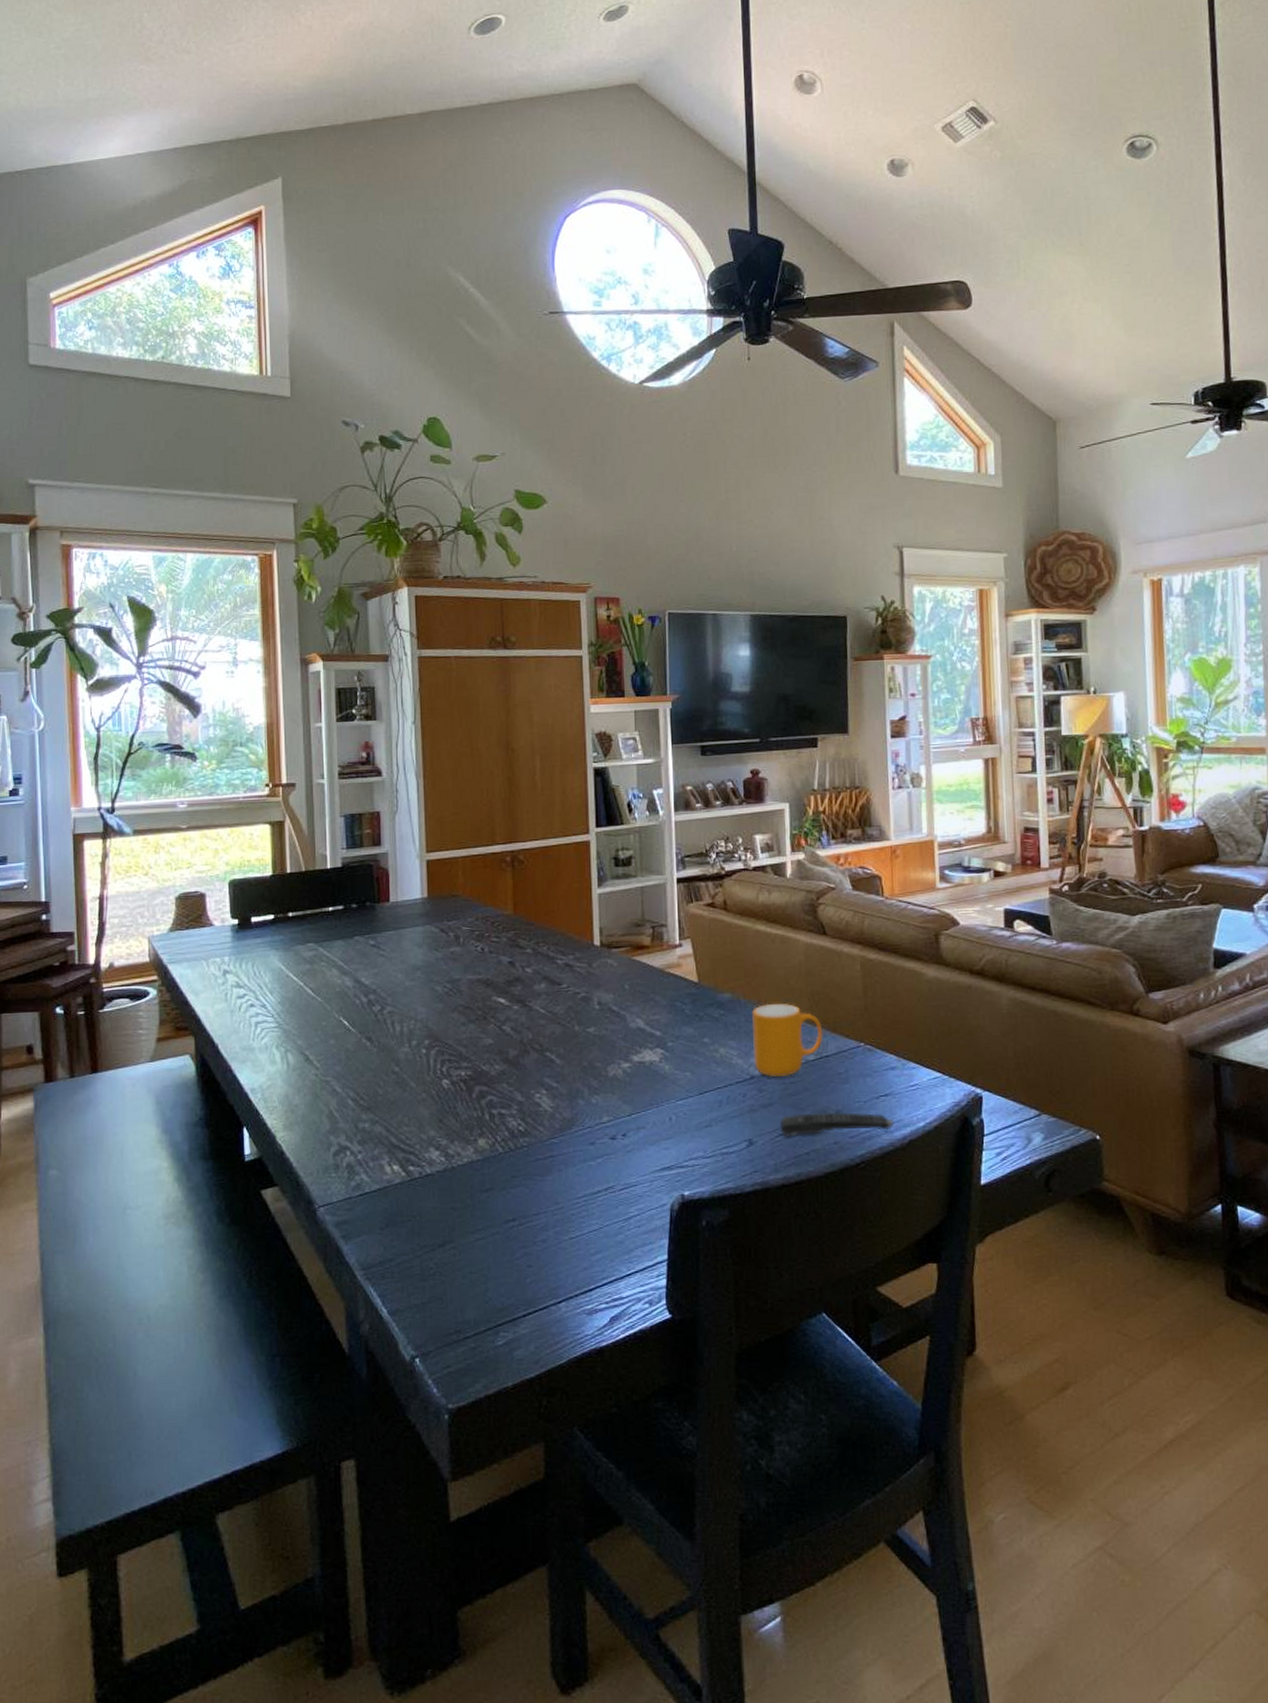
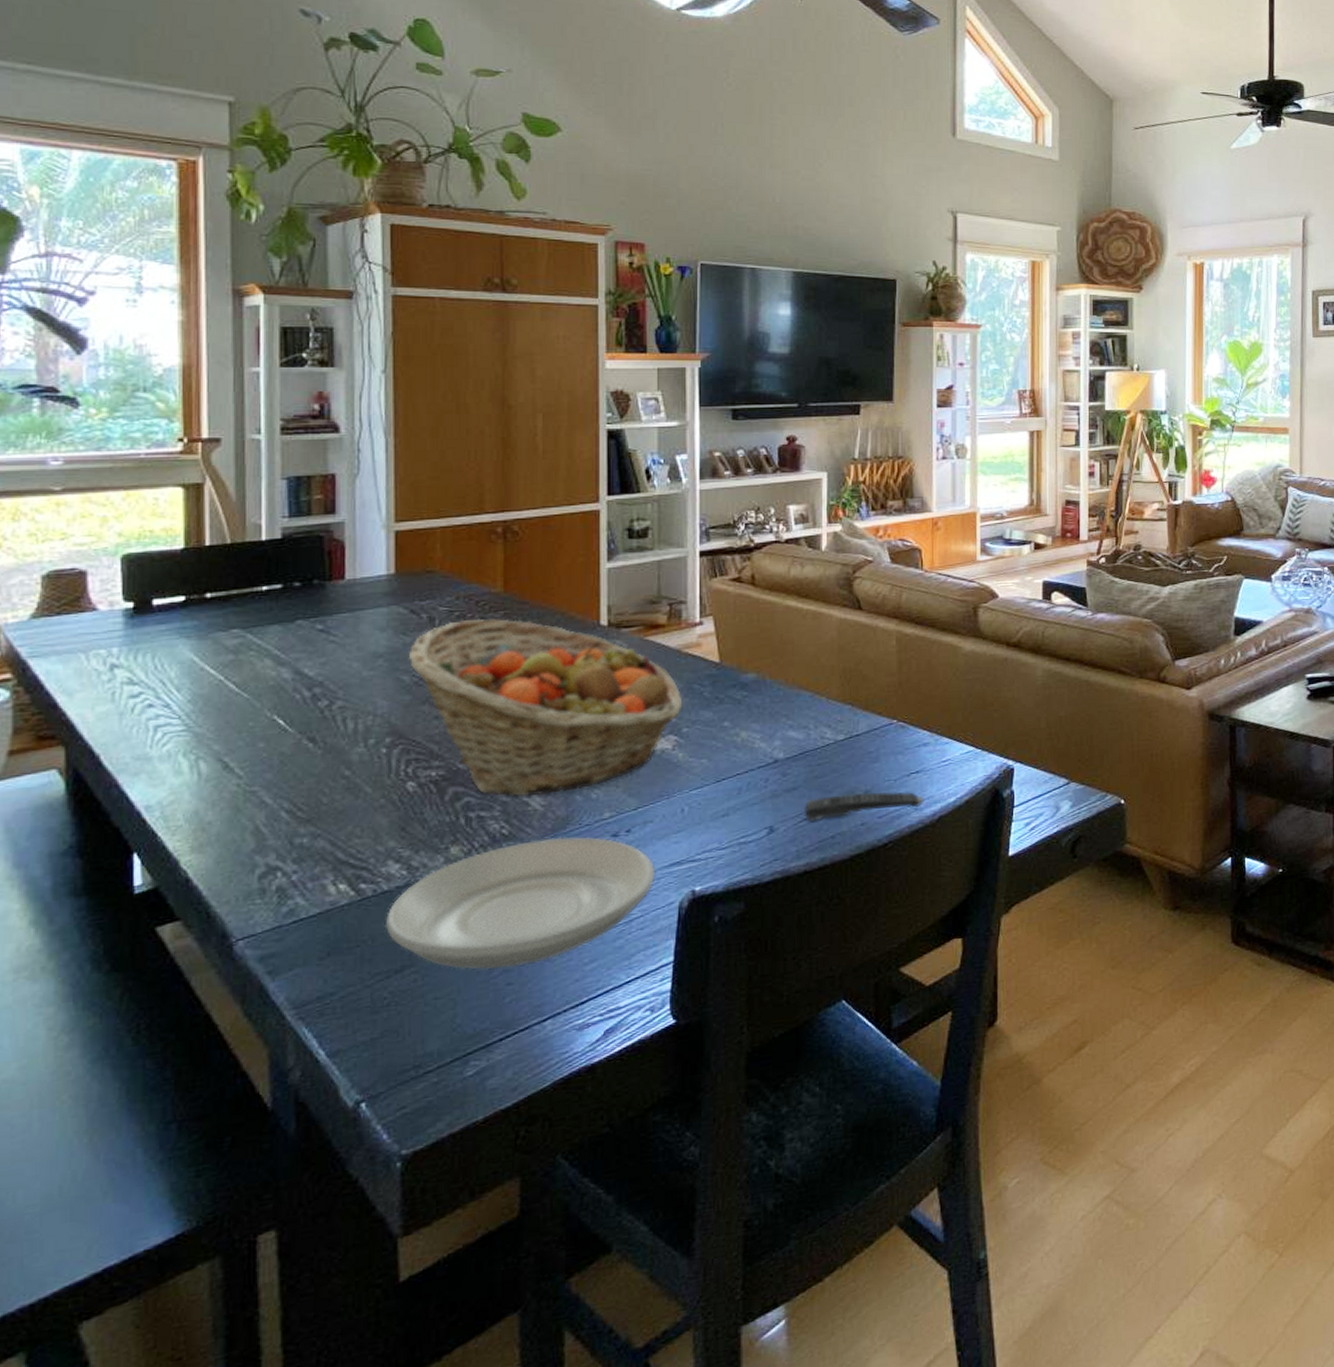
plate: none [429,1136,649,1252] -> present [384,837,656,970]
fruit basket: none [440,937,667,1098] -> present [408,618,683,796]
mug: present [752,1003,823,1077] -> none [779,681,854,759]

